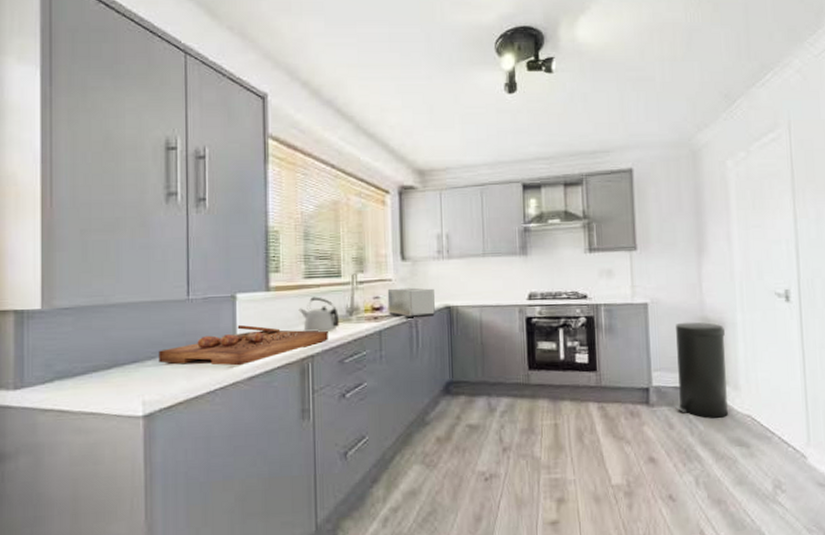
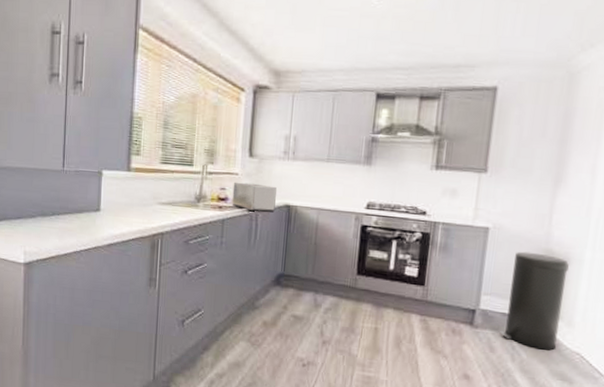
cutting board: present [158,324,328,366] -> none [38,197,177,234]
kettle: present [298,296,340,332] -> none [153,181,189,214]

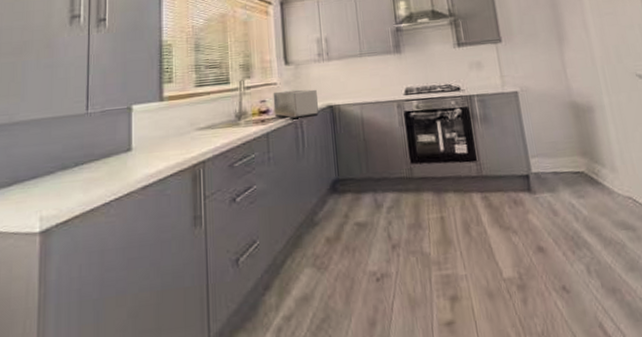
pedal bin: present [498,251,569,351] -> none [547,107,609,203]

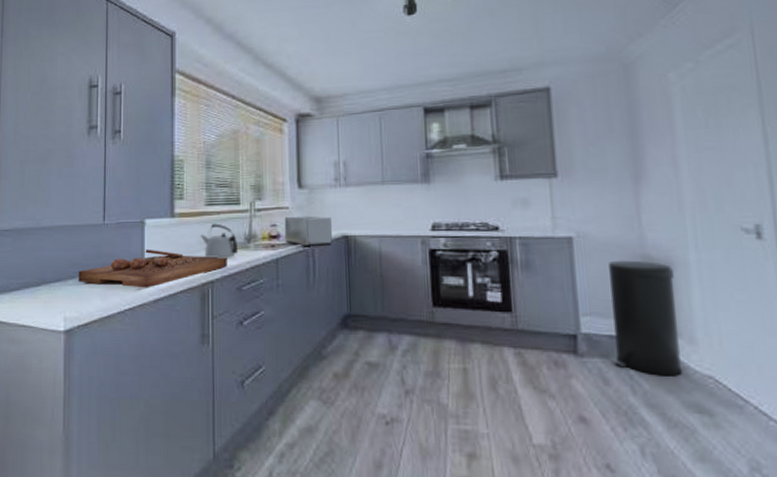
cutting board: none [57,135,219,178] -> present [78,249,227,288]
kettle: none [190,103,230,139] -> present [200,223,239,258]
pedal bin: none [547,107,609,203] -> present [609,260,682,376]

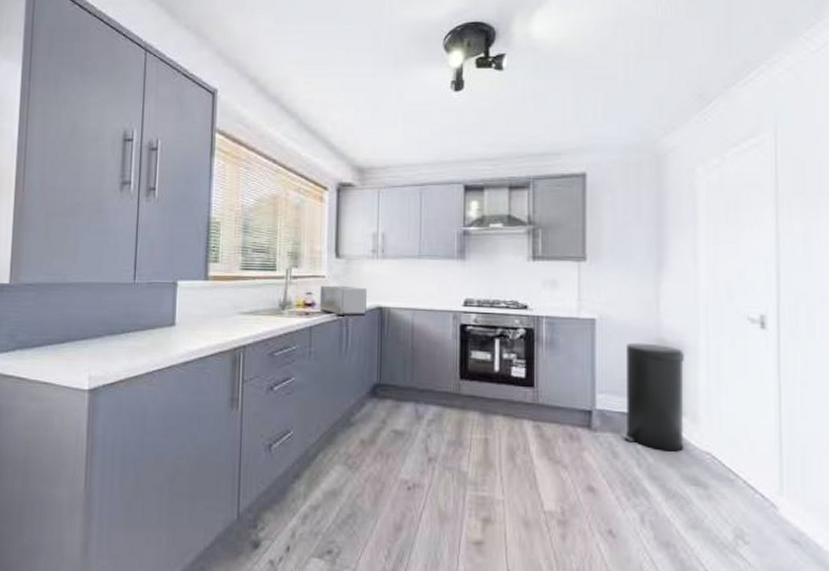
cutting board: present [78,249,227,288] -> none [105,310,260,350]
kettle: present [200,223,239,258] -> none [234,288,272,324]

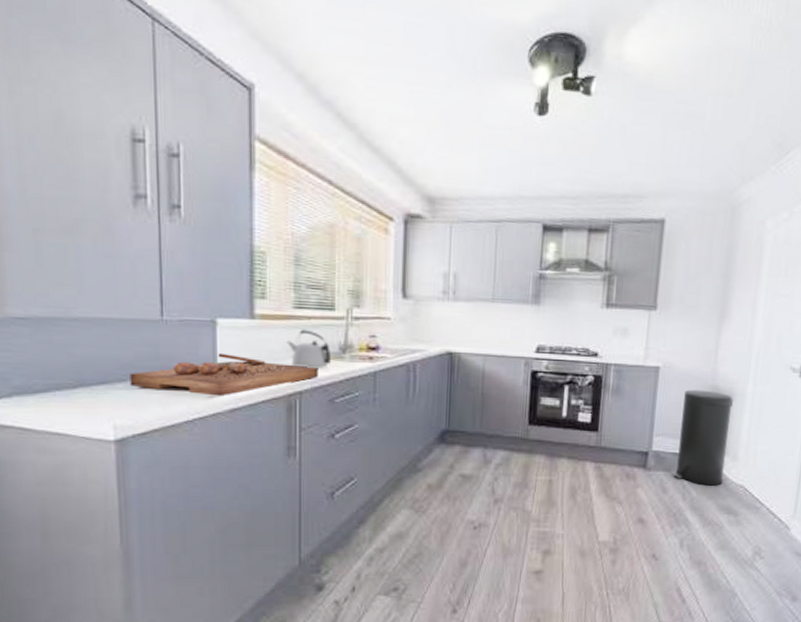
cutting board: none [105,310,260,350] -> present [129,352,318,397]
kettle: none [234,288,272,324] -> present [286,329,332,368]
toaster: present [319,285,367,317] -> none [384,327,436,362]

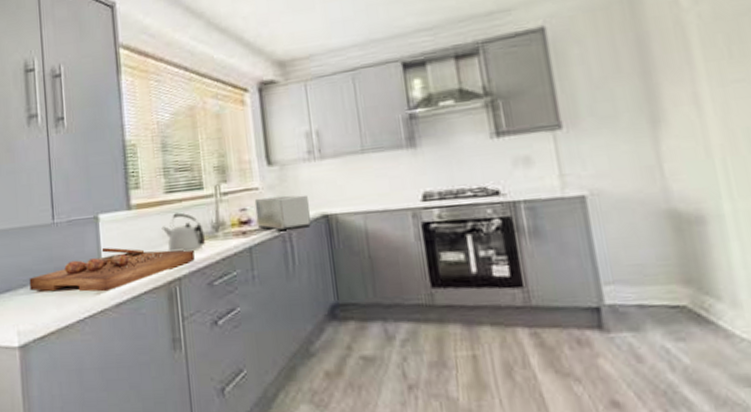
toaster: none [384,327,436,362] -> present [254,194,311,232]
pedal bin: present [670,389,733,486] -> none [630,216,726,348]

